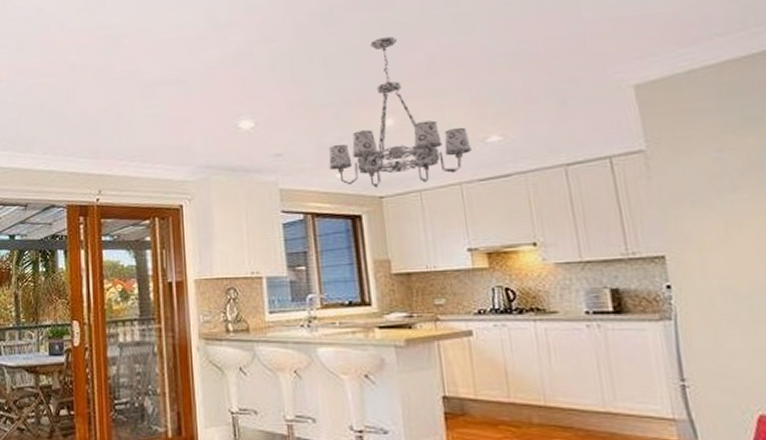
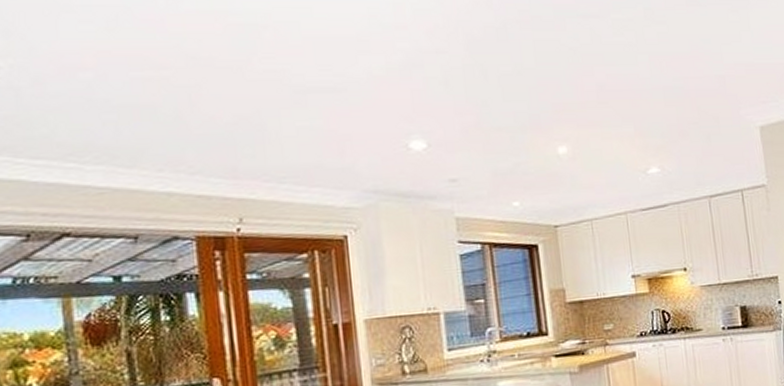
chandelier: present [328,36,472,188] -> none [505,61,635,217]

